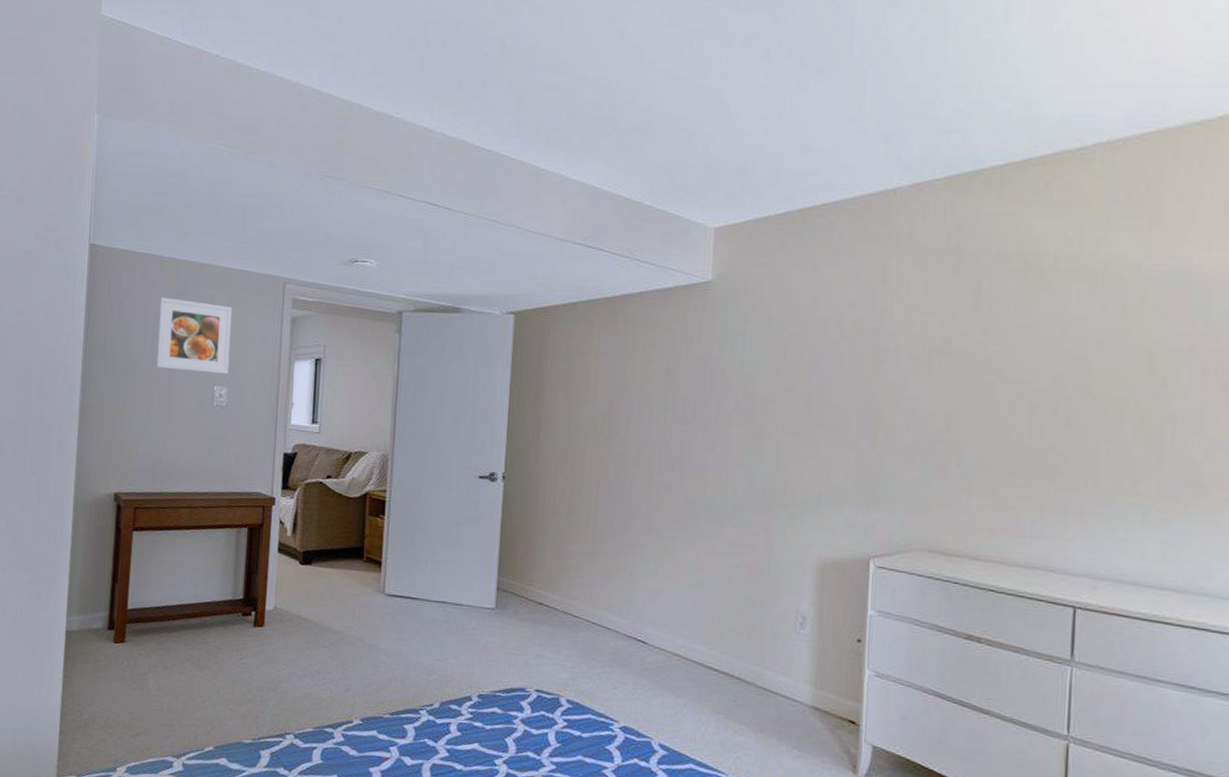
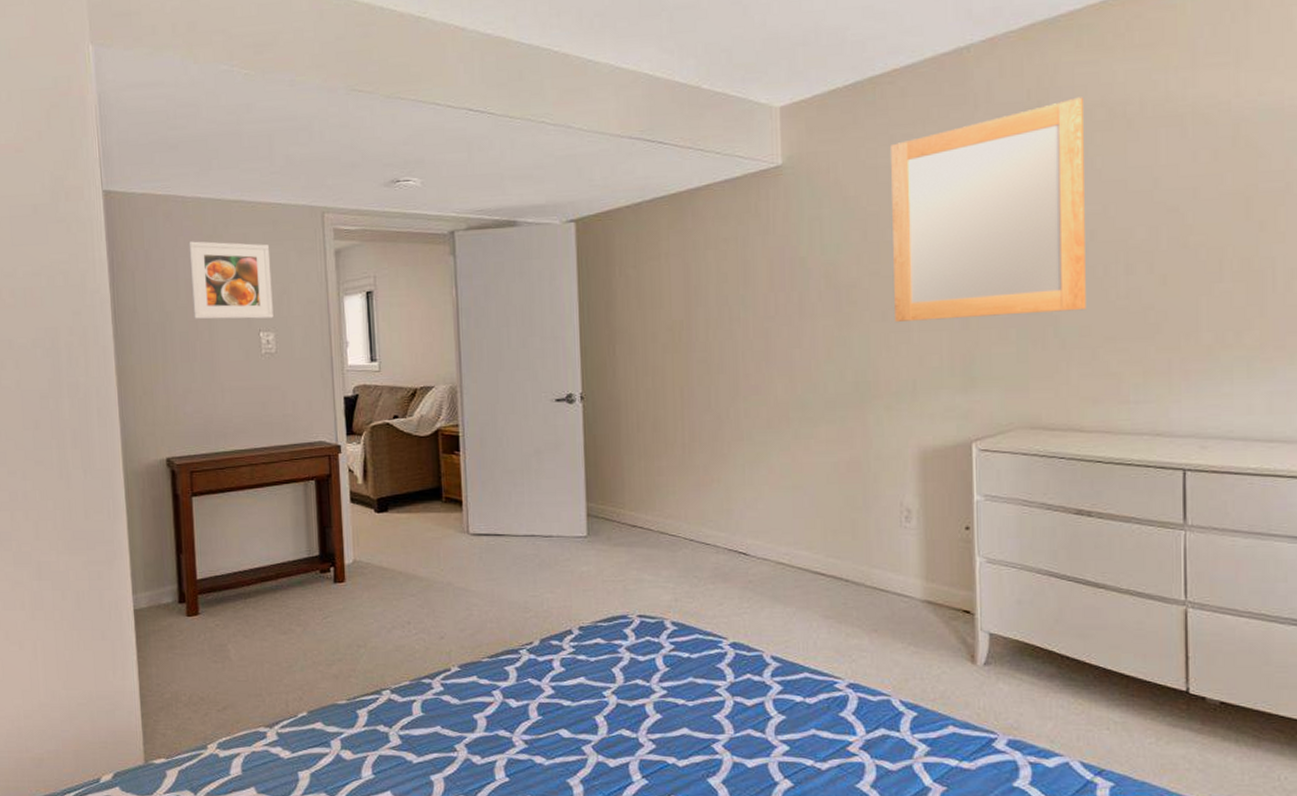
home mirror: none [806,245,1000,445] -> present [891,97,1086,322]

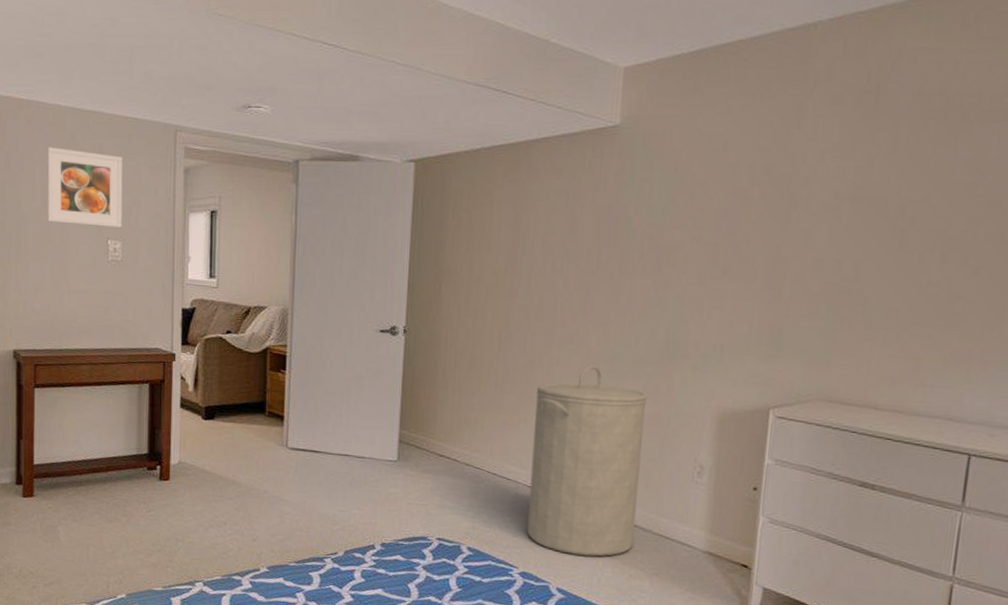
laundry hamper: none [726,415,847,618] -> present [526,365,647,557]
home mirror: present [891,97,1086,322] -> none [711,84,922,294]

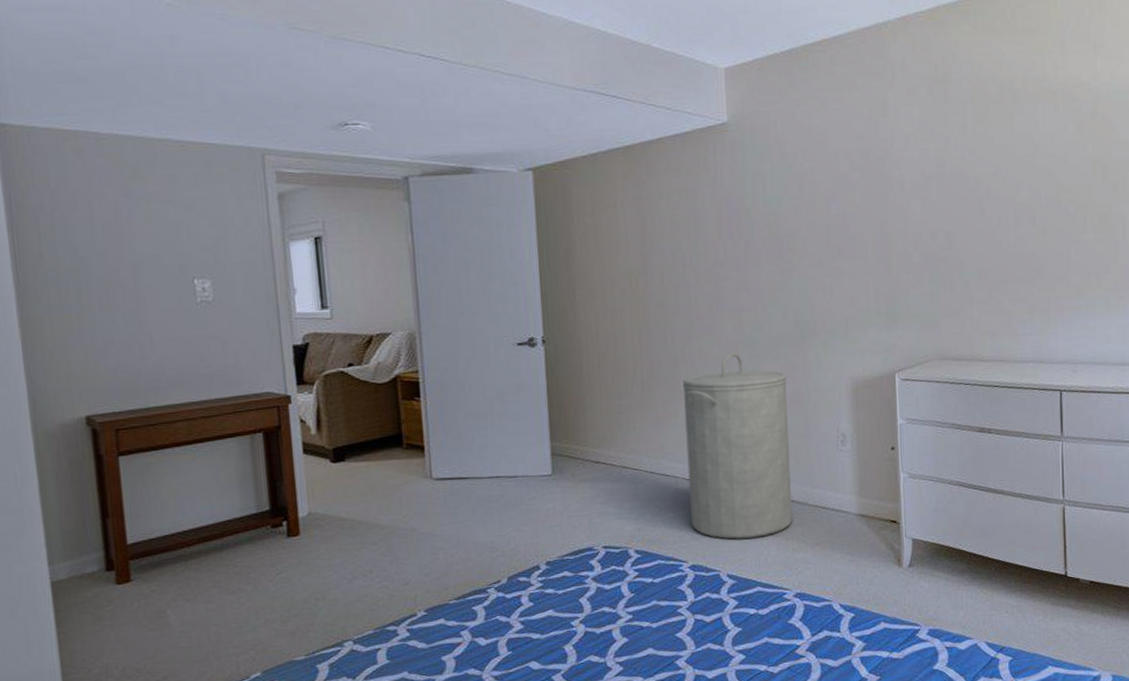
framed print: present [47,147,123,227] -> none [105,181,209,266]

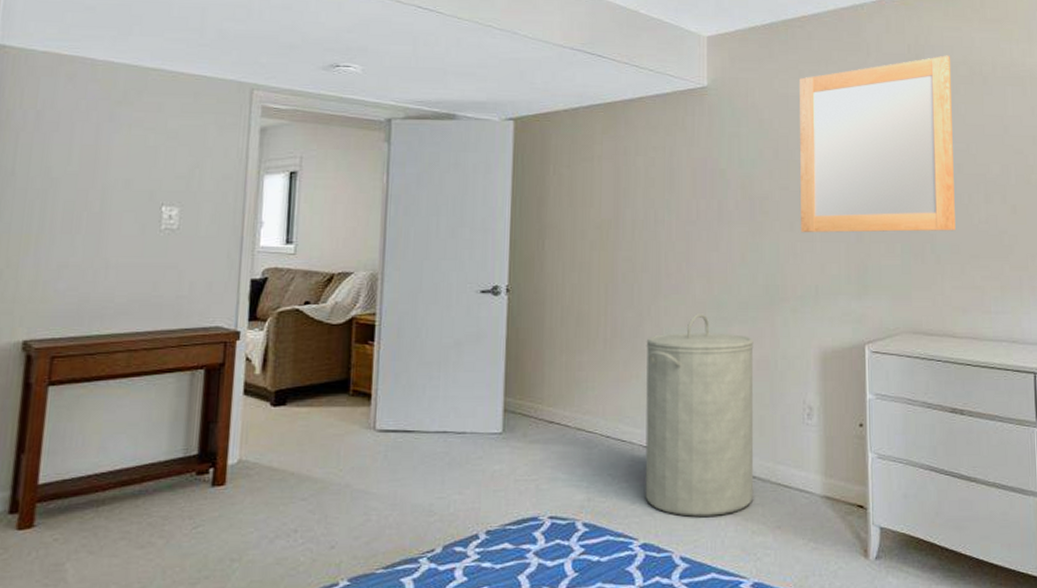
home mirror: none [822,73,984,267] -> present [800,55,956,233]

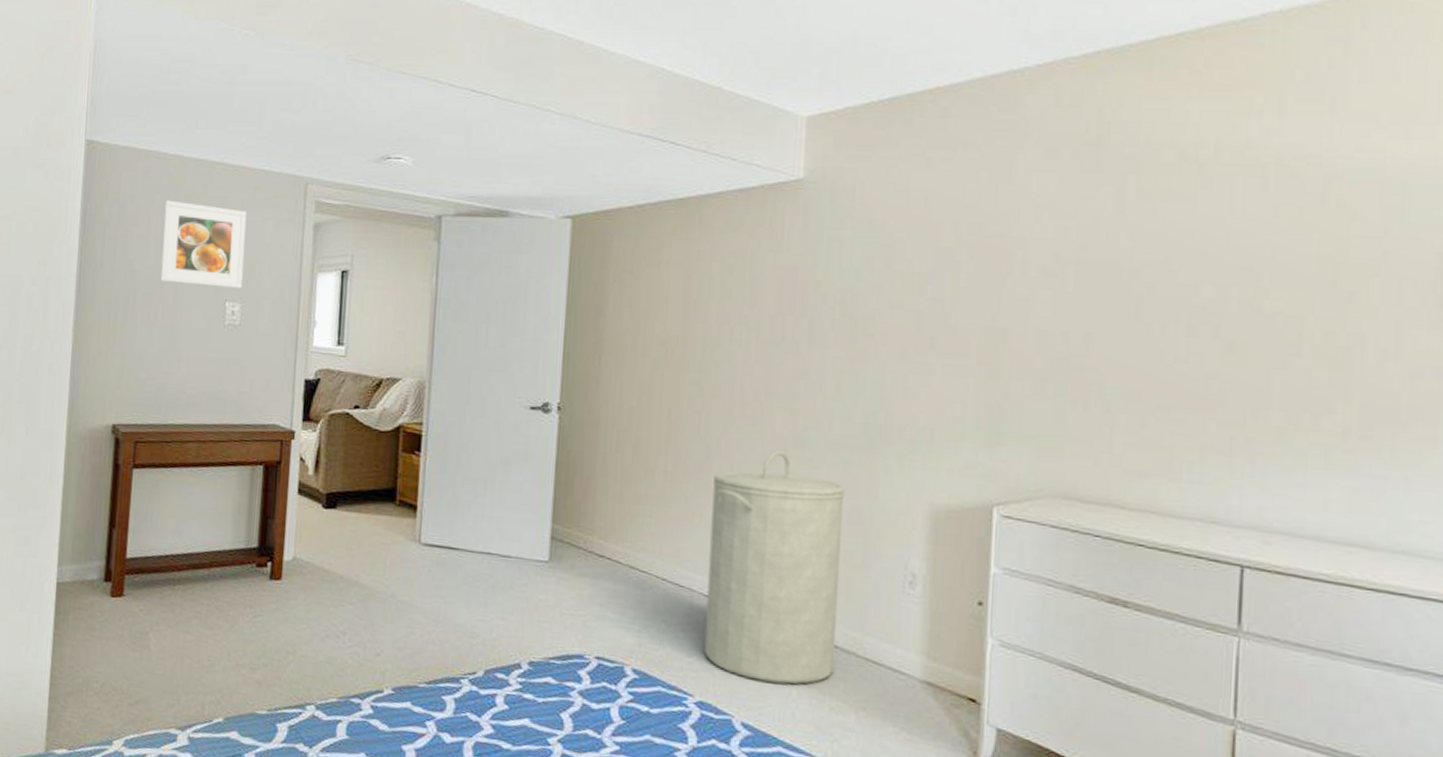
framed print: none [85,106,187,192] -> present [160,200,247,288]
home mirror: present [800,55,956,233] -> none [915,135,1149,372]

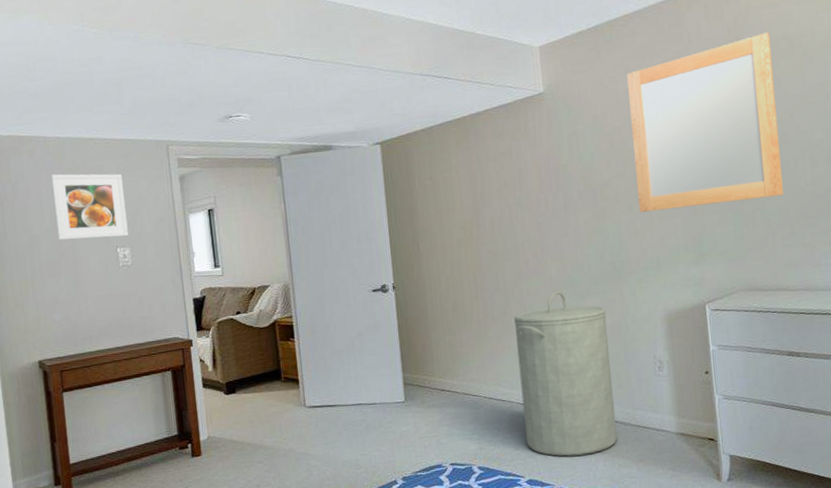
home mirror: none [915,135,1149,372] -> present [627,32,784,212]

